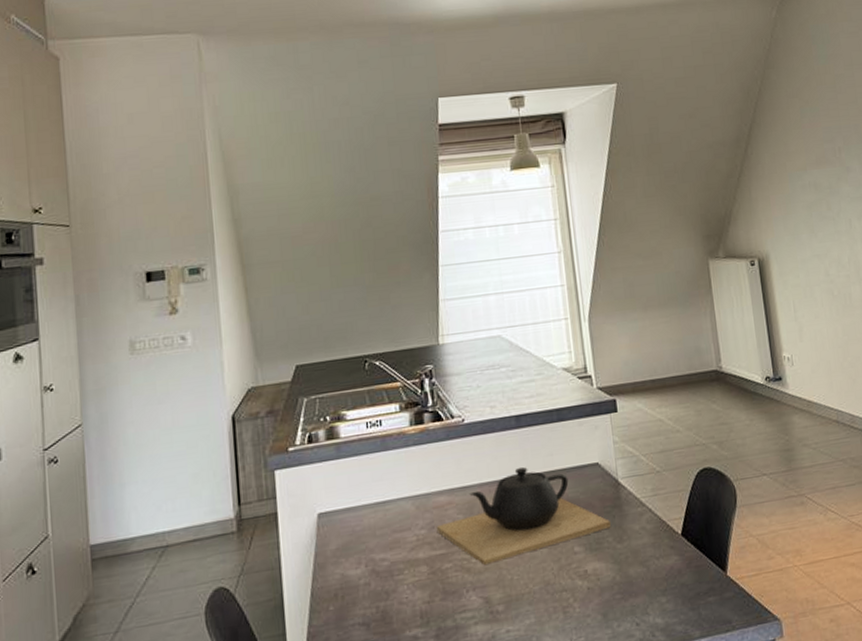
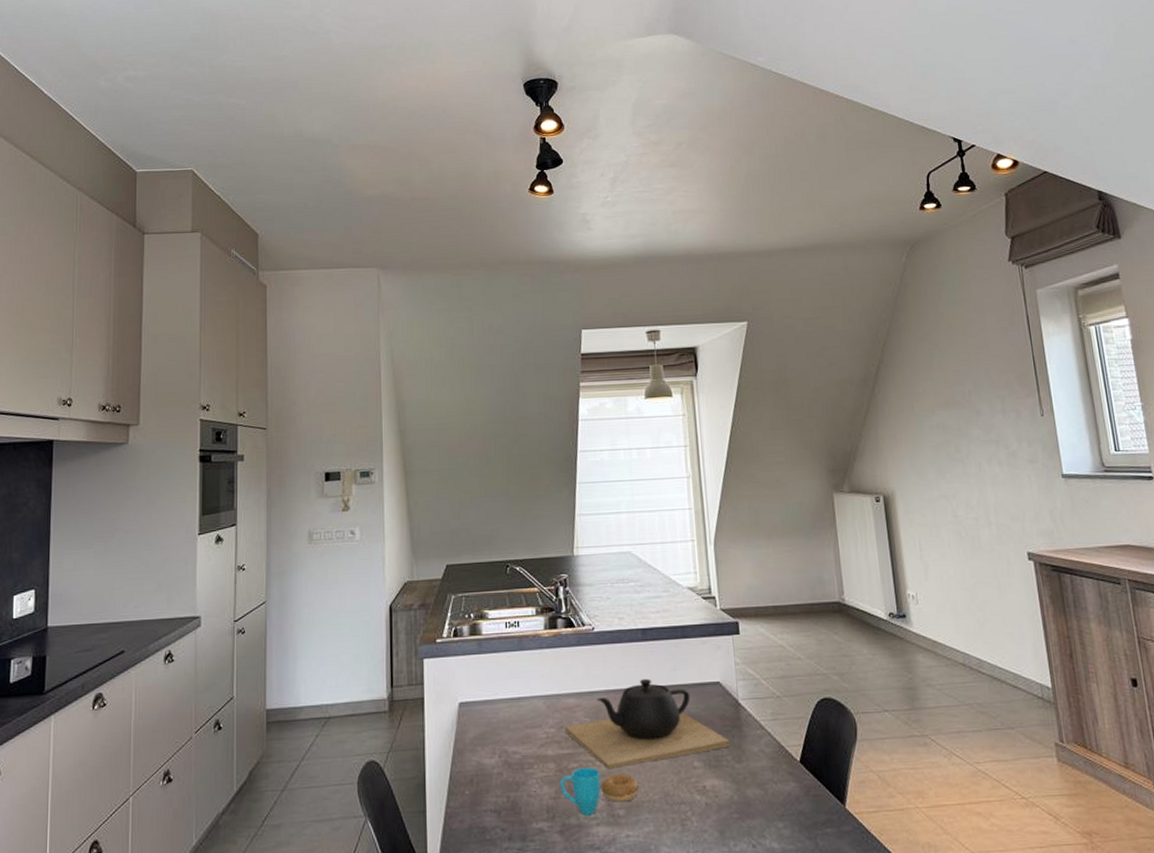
cup: none [433,565,518,616] -> present [559,768,639,816]

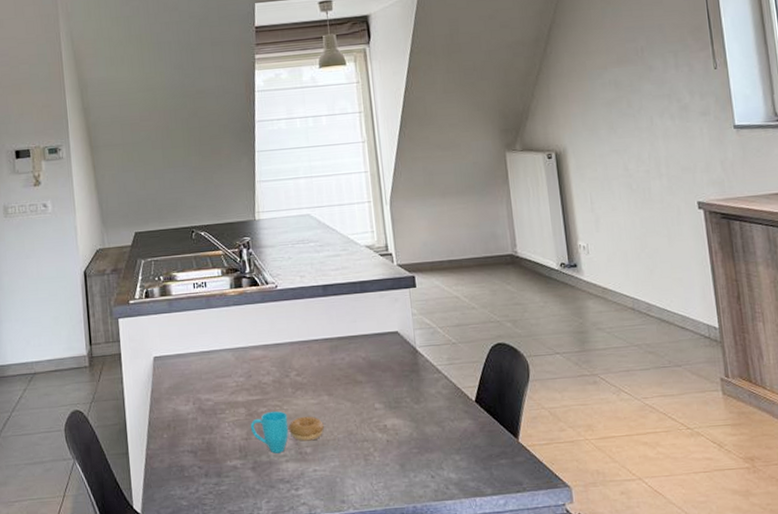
teapot: present [564,678,730,768] -> none [253,330,409,412]

